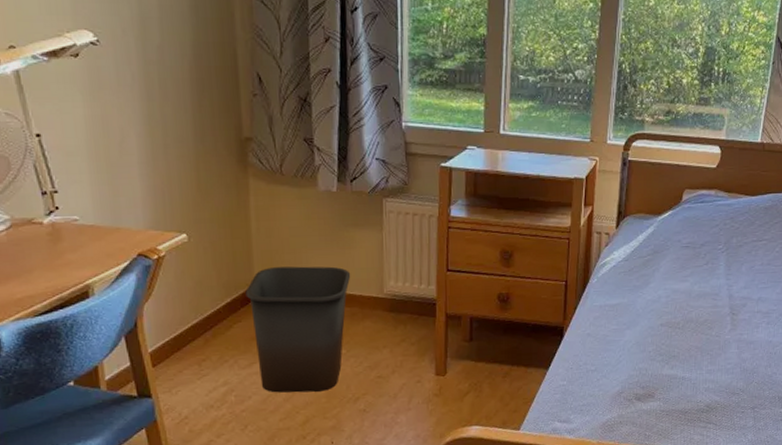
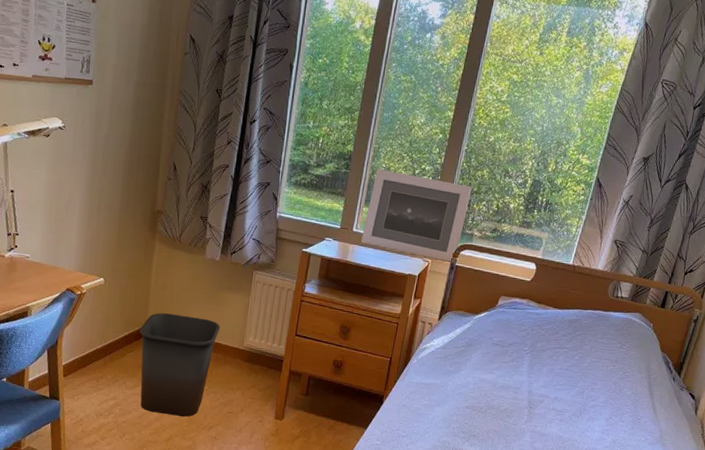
picture frame: none [511,53,636,159] -> present [360,168,472,264]

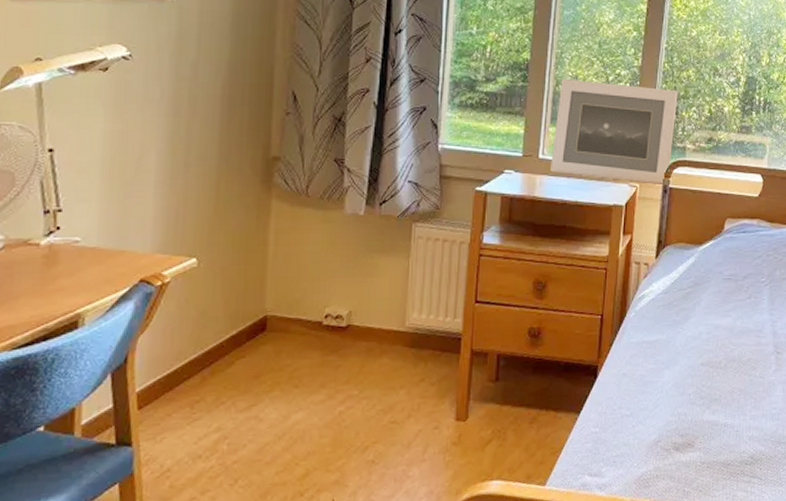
waste bin: present [139,313,221,417] -> none [253,295,371,441]

